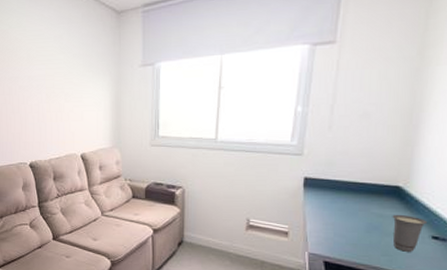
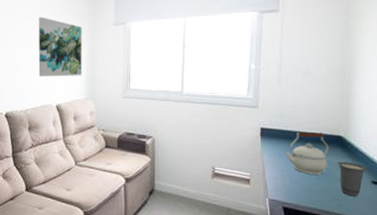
wall art: none [60,59,107,126] -> present [38,16,82,77]
kettle: none [330,181,384,228] -> present [285,131,329,174]

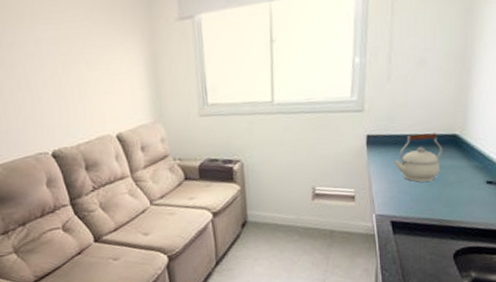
wall art: present [38,16,82,77] -> none [74,15,144,101]
cup: present [337,161,367,196] -> none [451,163,483,201]

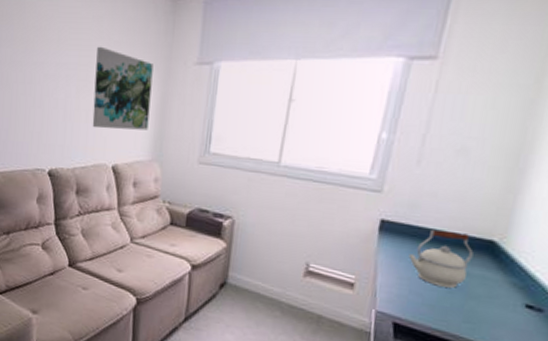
wall art: none [74,15,144,101] -> present [92,46,154,131]

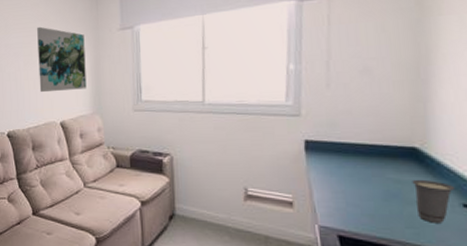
kettle: present [408,229,474,288] -> none [338,143,399,196]
cup: none [478,274,523,321] -> present [412,179,456,223]

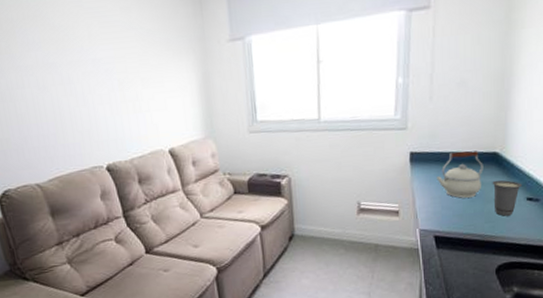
wall art: present [37,26,87,93] -> none [131,36,196,117]
kettle: none [338,143,399,196] -> present [436,151,484,198]

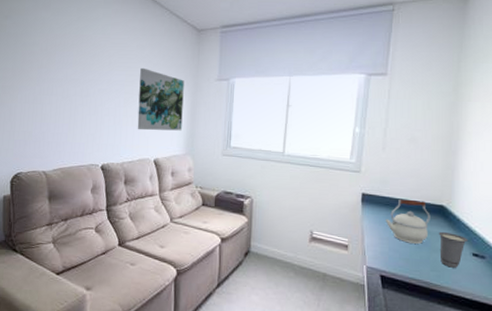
wall art: none [131,36,196,117] -> present [137,67,184,131]

